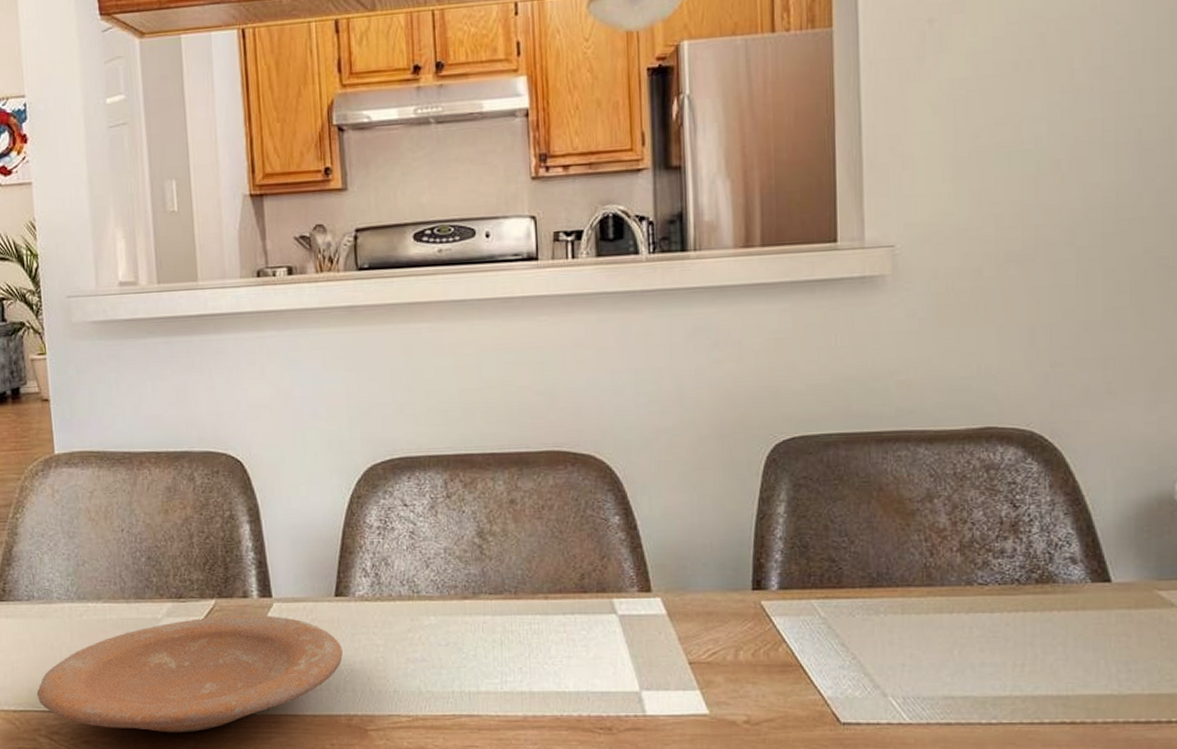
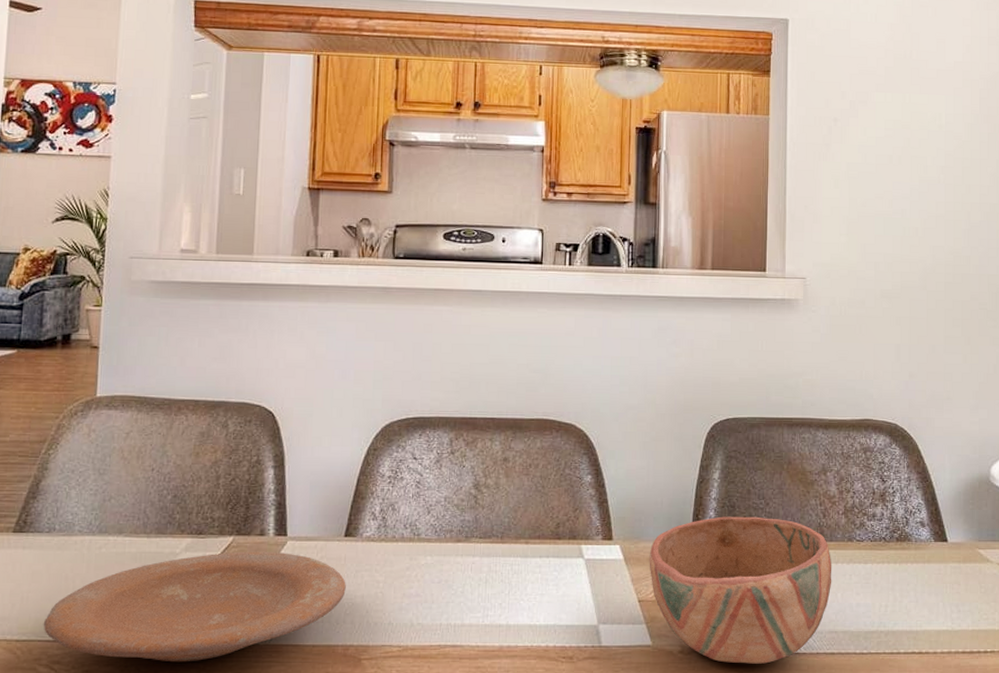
bowl: none [699,558,945,736] -> present [649,516,832,664]

